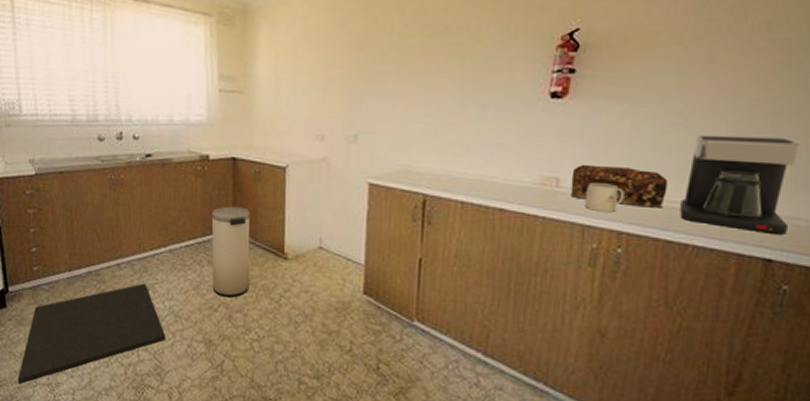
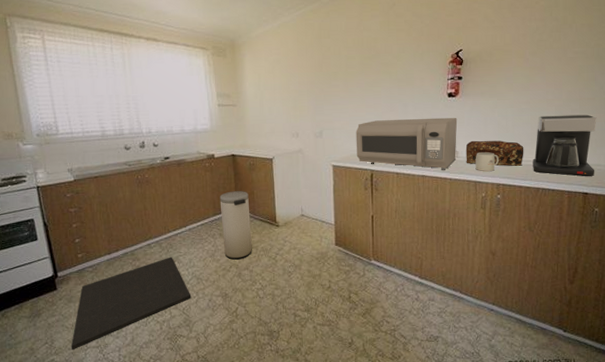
microwave: none [404,125,563,206] -> present [356,117,458,171]

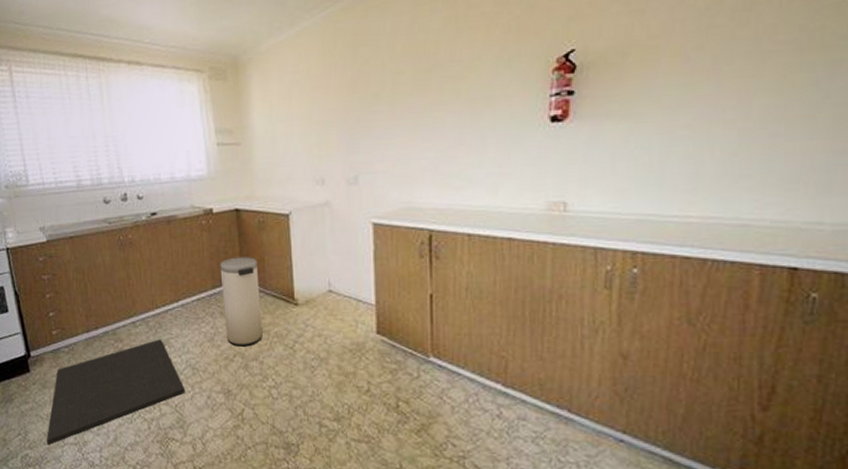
microwave: present [356,117,458,171] -> none [406,151,566,232]
bread loaf: present [465,140,524,166] -> none [579,185,681,225]
mug: present [475,152,499,172] -> none [595,204,636,234]
coffee maker: present [533,114,597,176] -> none [695,141,818,241]

